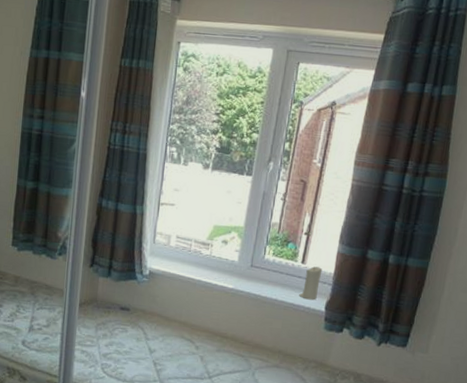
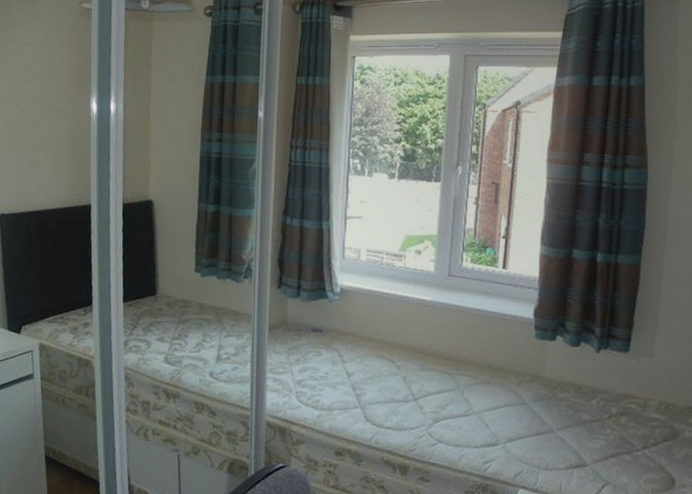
candle: present [299,266,323,300] -> none [504,271,526,308]

